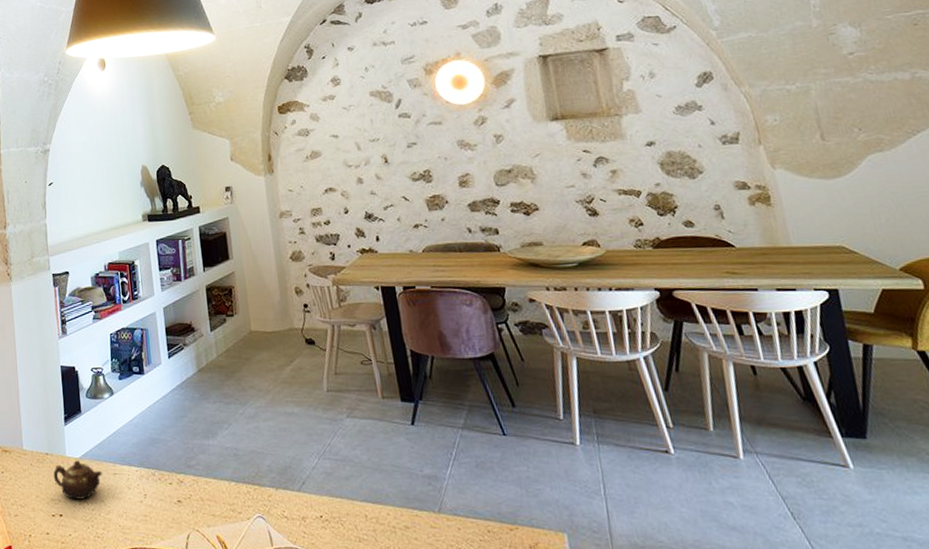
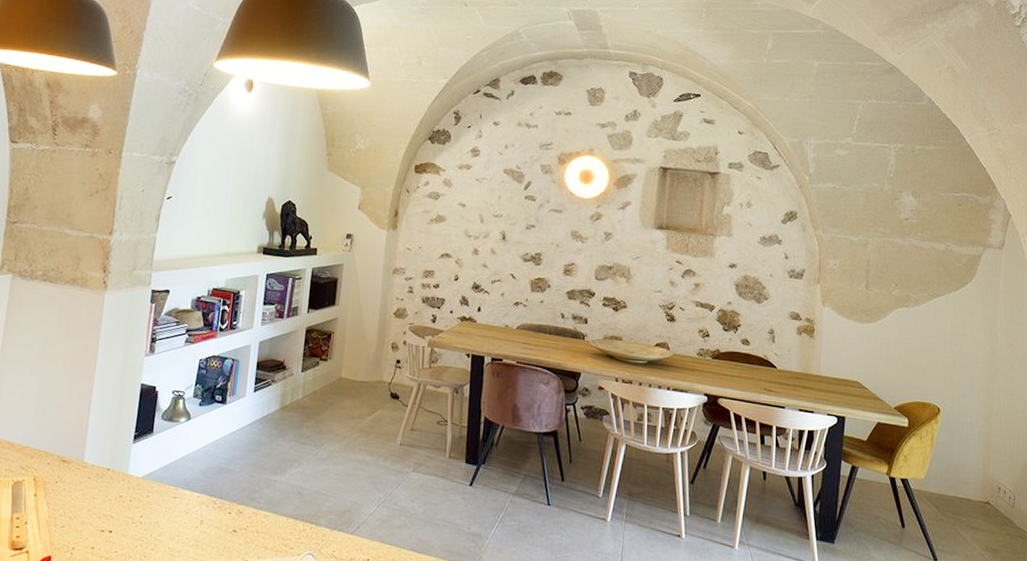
teapot: present [53,460,102,500] -> none [110,479,163,519]

